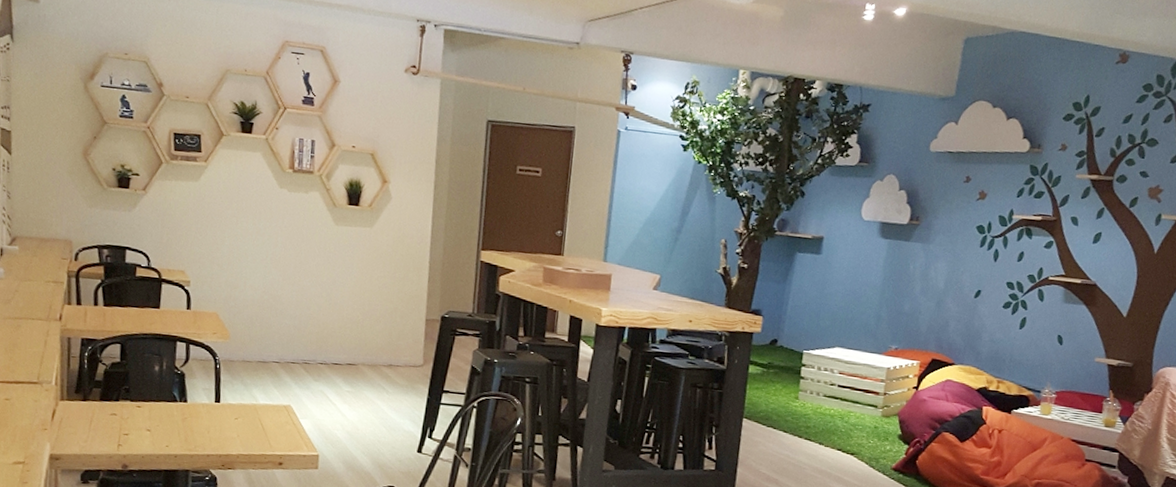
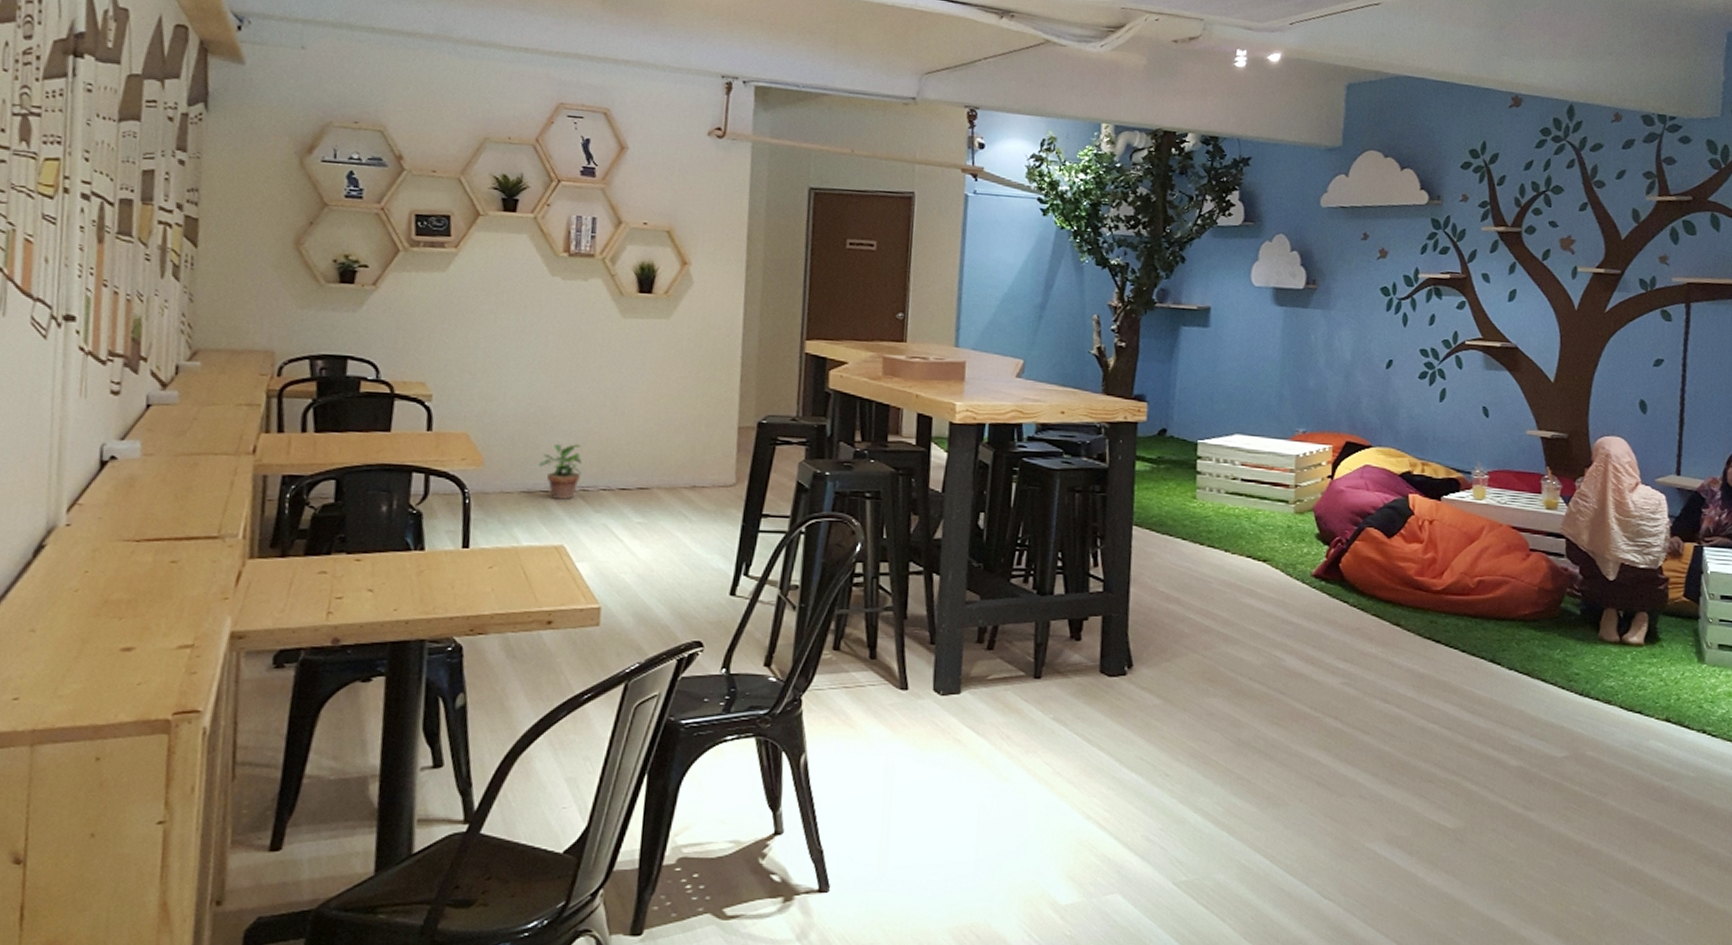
potted plant: none [271,324,305,370] -> present [539,443,583,500]

